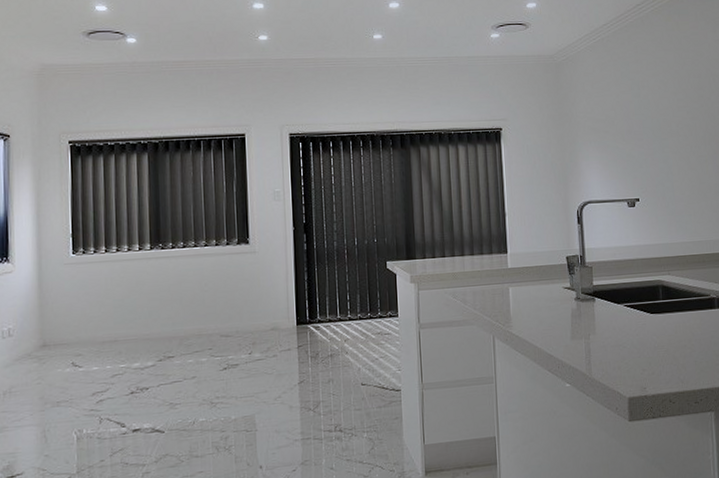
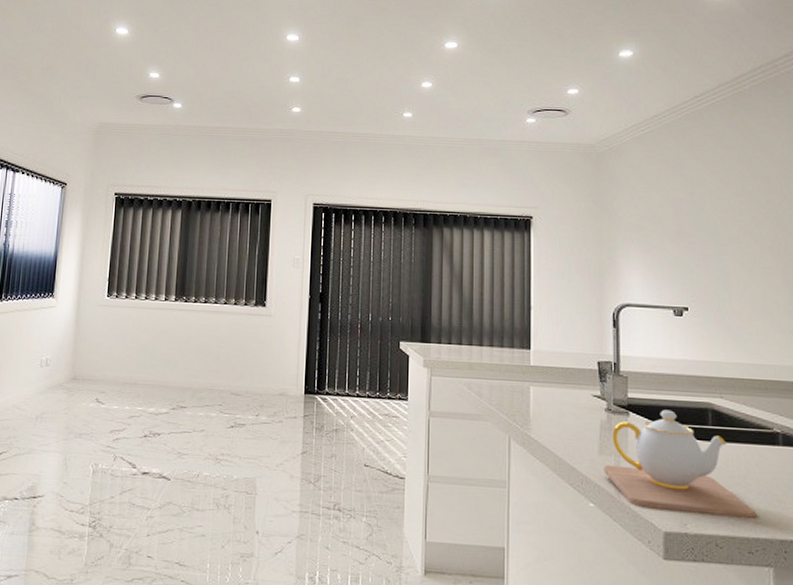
teapot: none [576,291,700,380] -> present [604,409,757,518]

